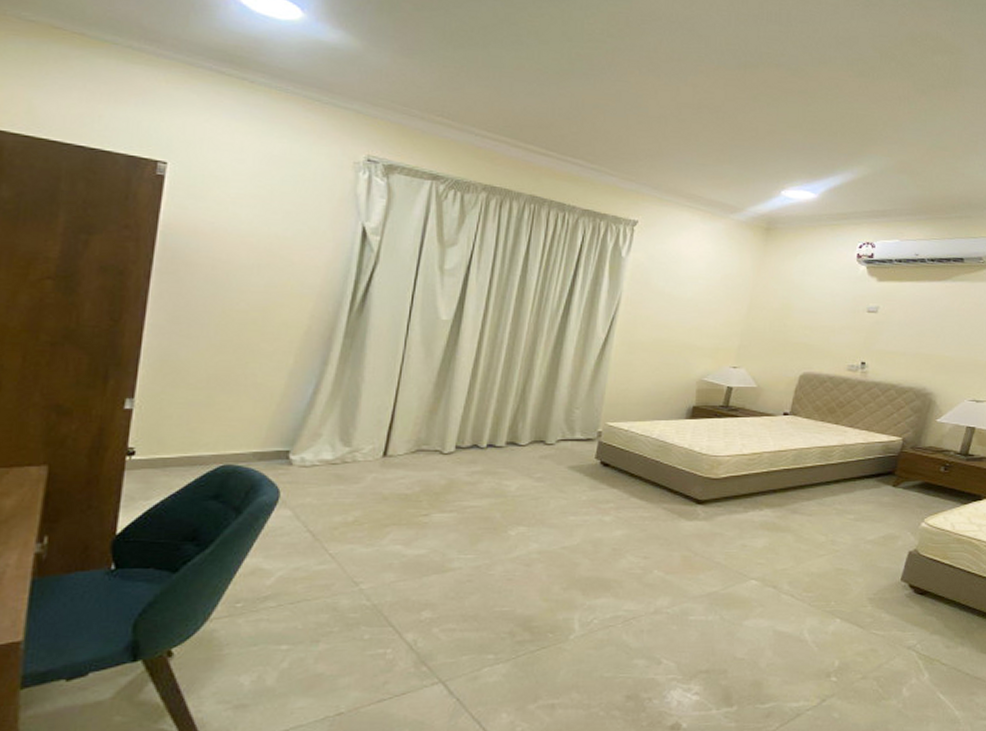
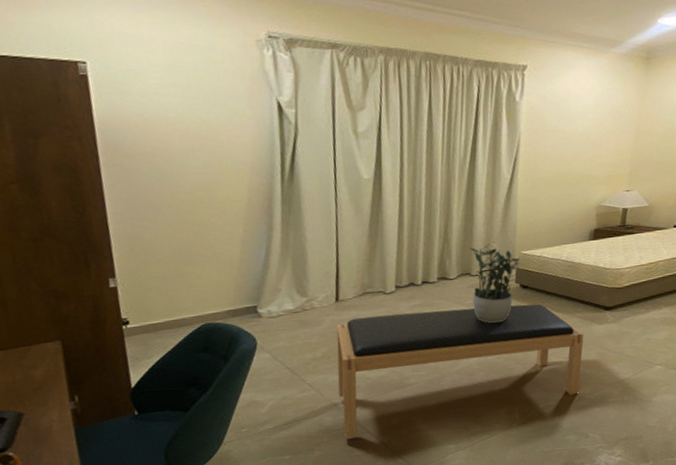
bench: none [360,479,668,631] -> present [336,304,584,439]
potted plant: none [542,409,604,505] -> present [469,243,520,324]

